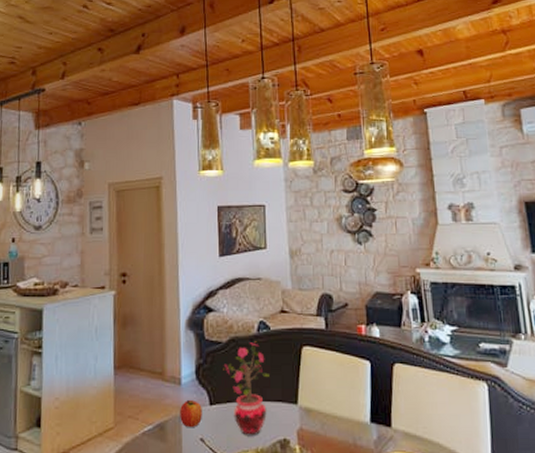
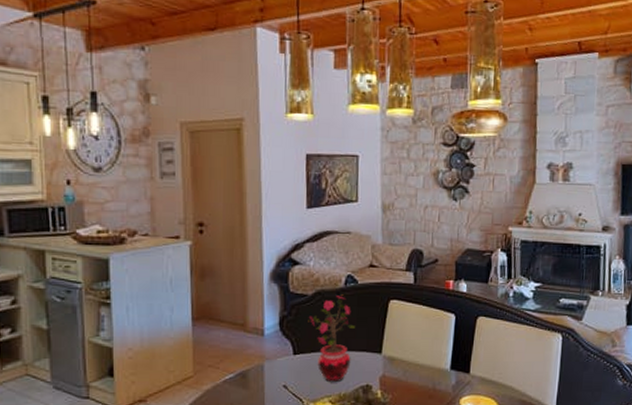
apple: present [179,399,202,428] -> none [261,349,286,376]

